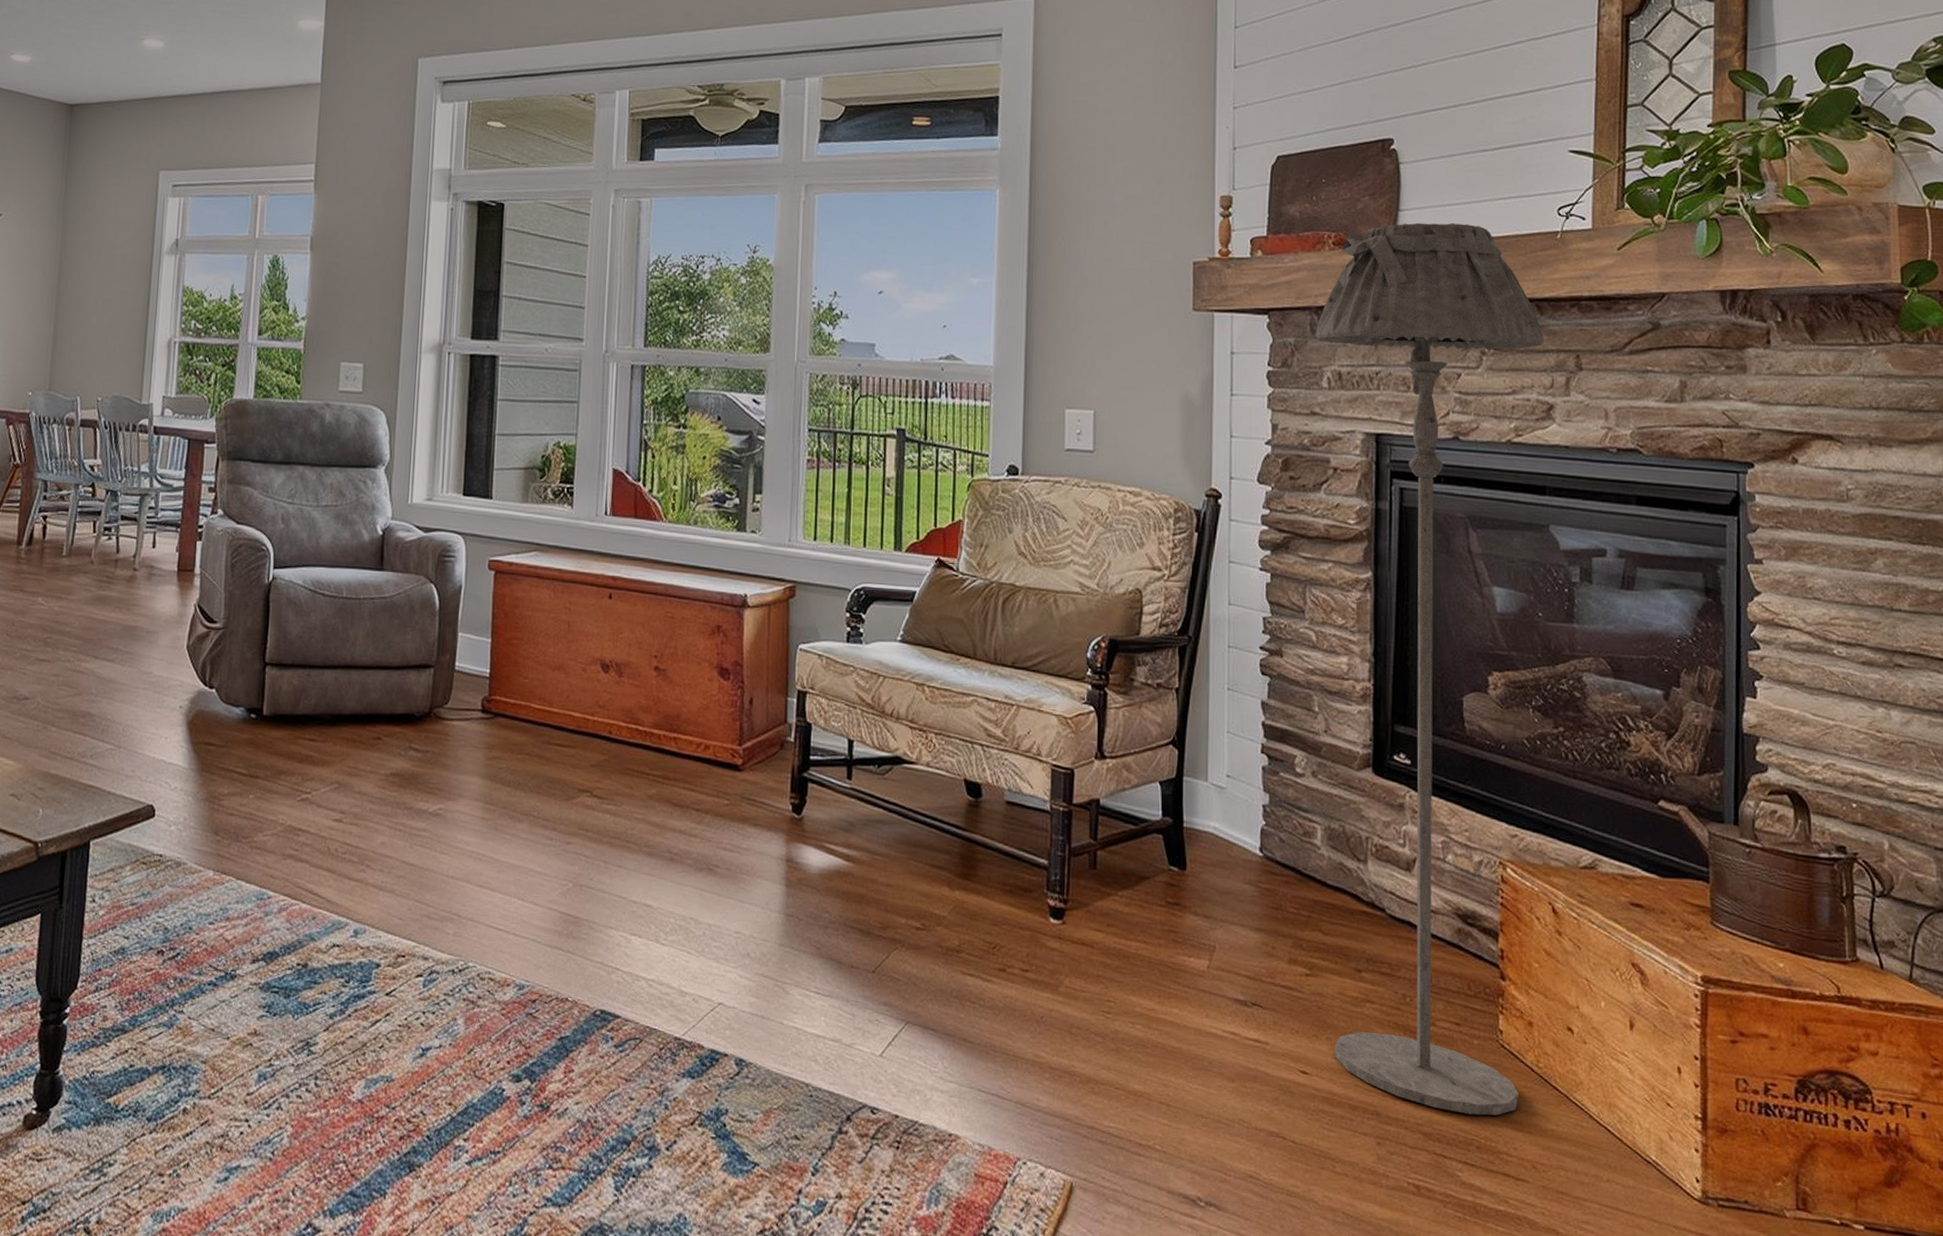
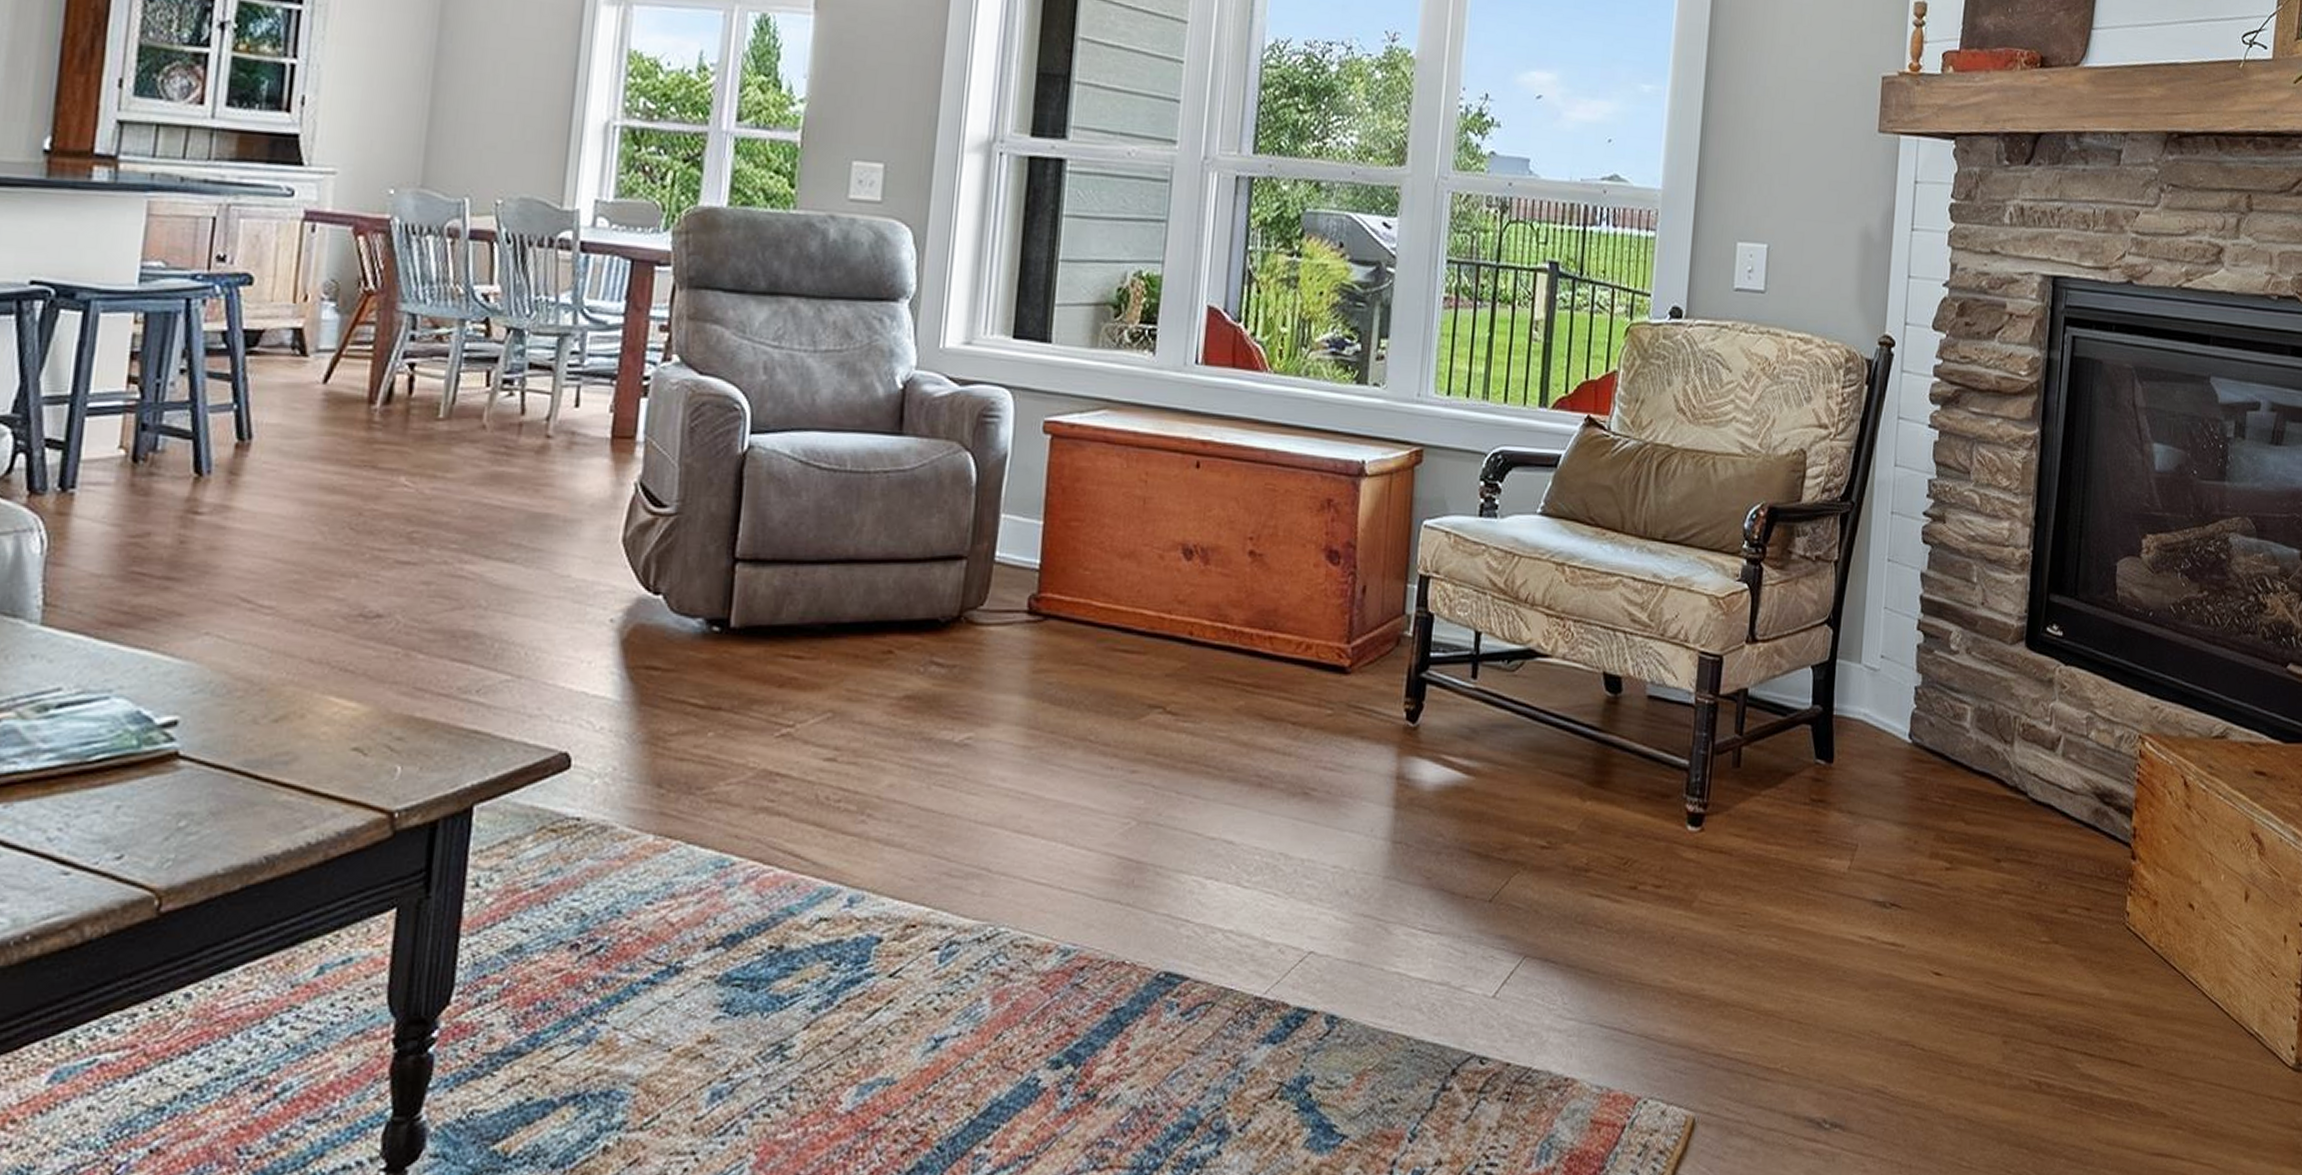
floor lamp: present [1316,222,1545,1116] -> none [1968,43,2221,1003]

